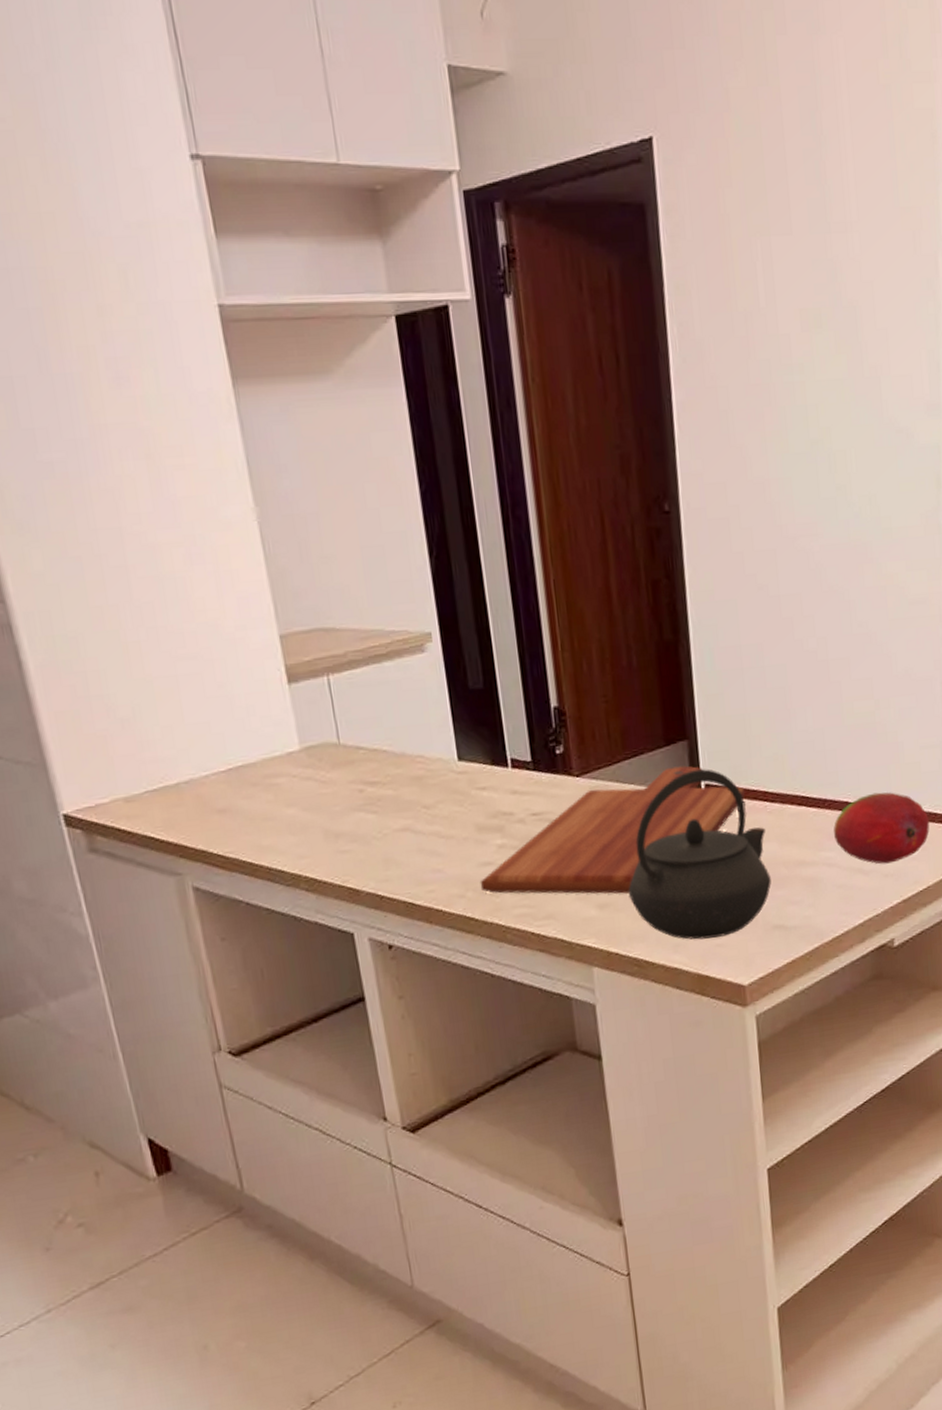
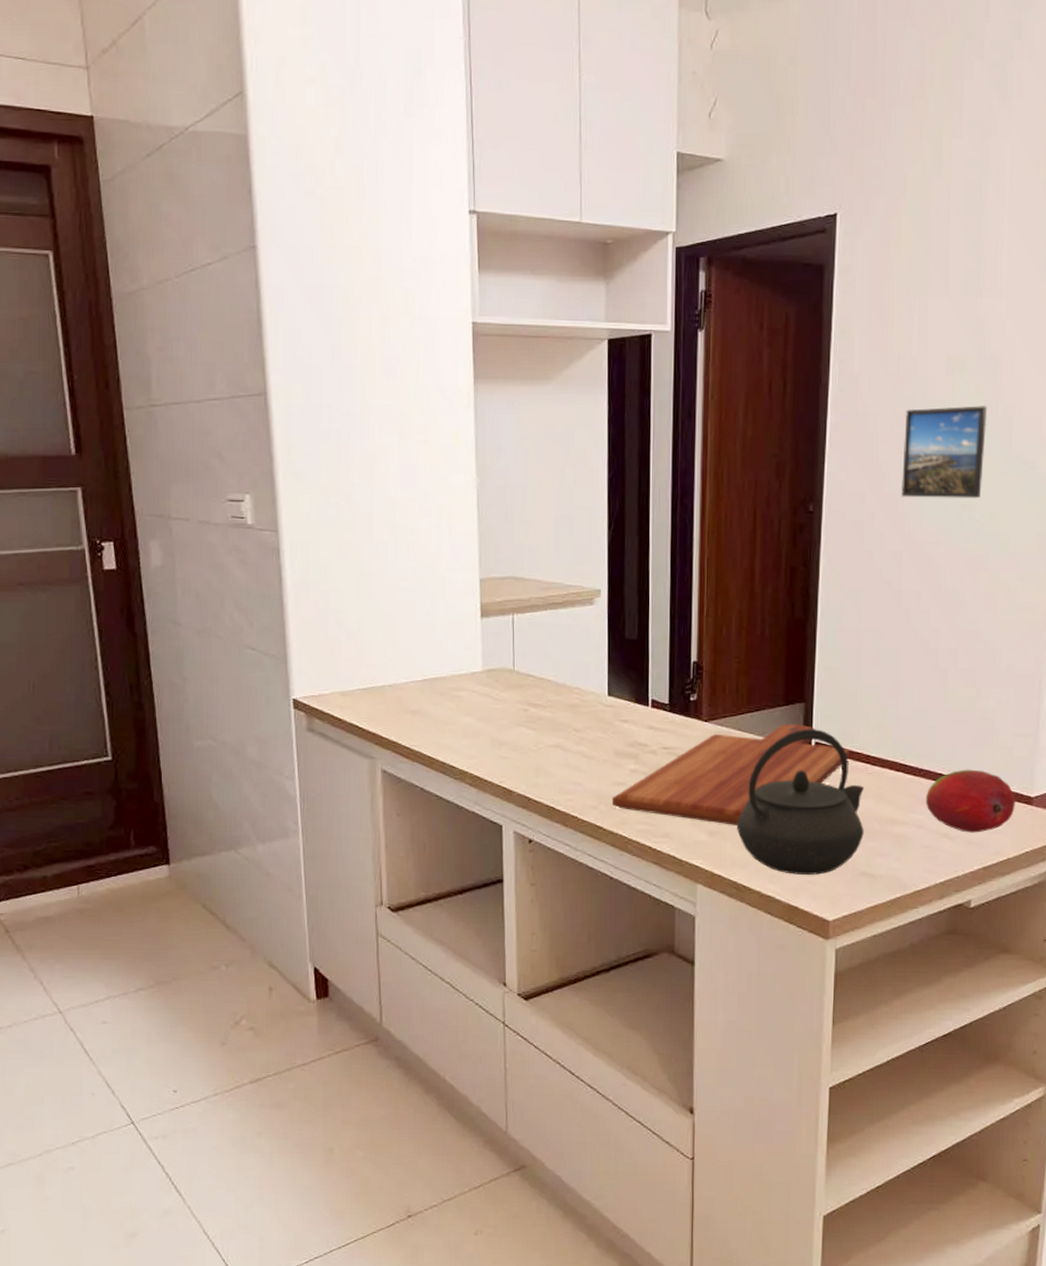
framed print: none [760,364,856,484] -> present [901,405,988,499]

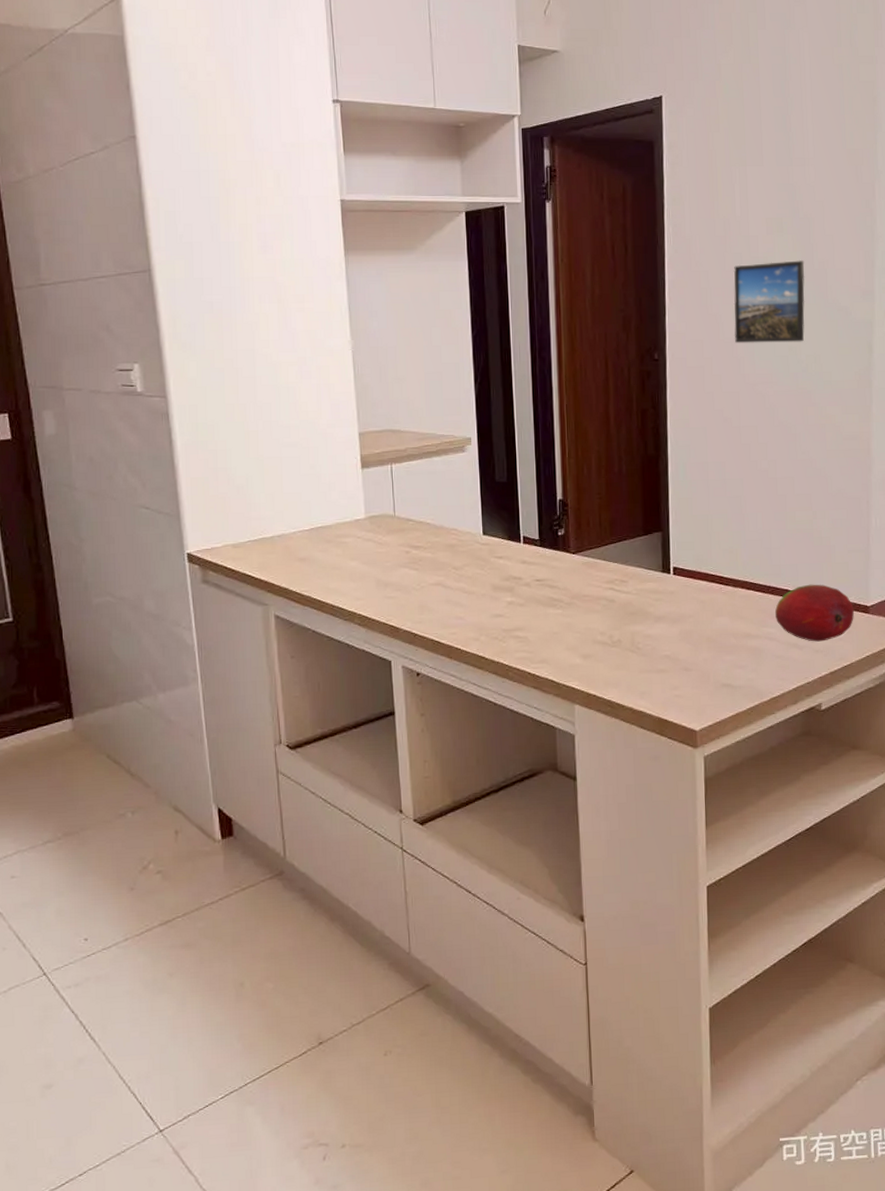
cutting board: present [611,724,850,825] -> none [491,551,705,648]
kettle: present [736,729,864,875] -> none [607,555,722,690]

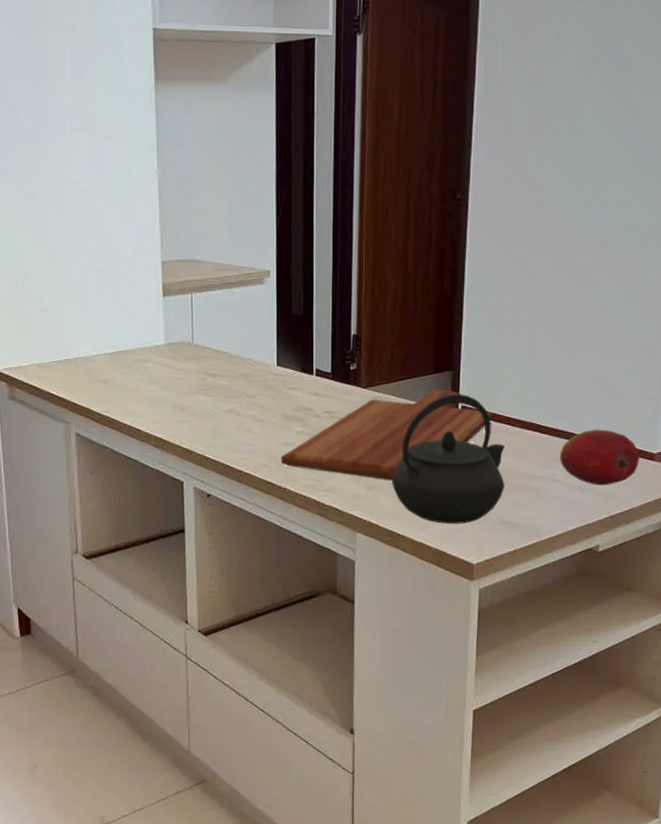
cutting board: none [491,551,705,648] -> present [280,390,493,480]
kettle: none [607,555,722,690] -> present [391,394,505,524]
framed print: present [733,259,805,343] -> none [540,101,618,186]

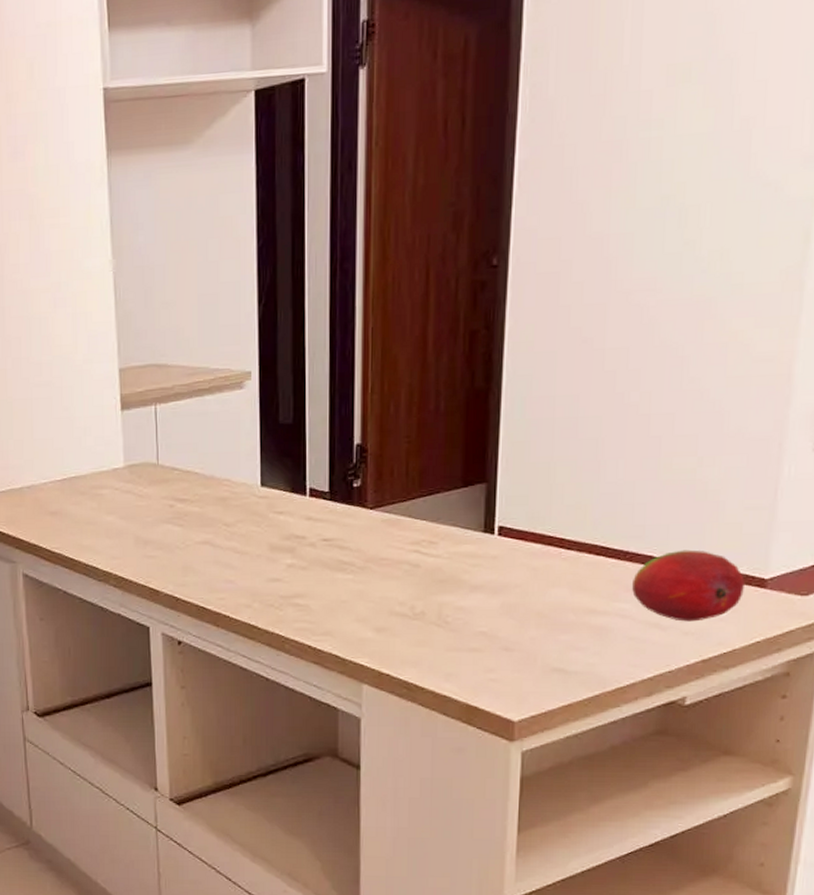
cutting board: present [280,390,493,480] -> none [266,507,541,621]
kettle: present [391,394,505,524] -> none [407,512,557,672]

